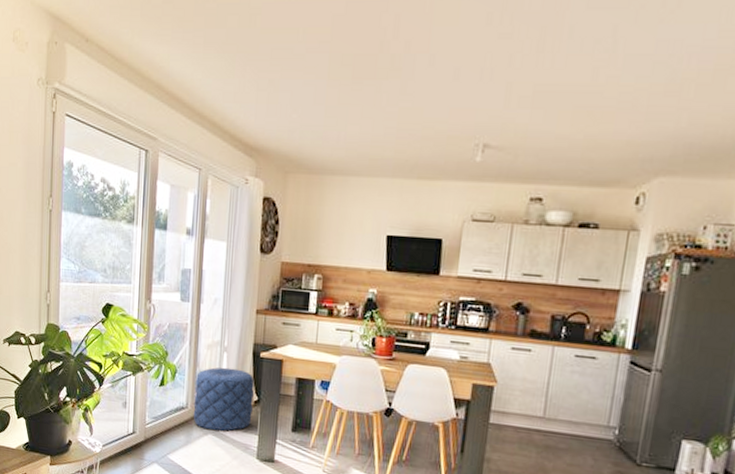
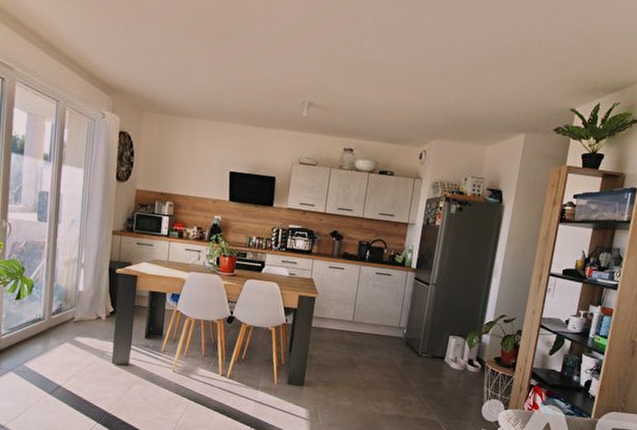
pouf: present [193,367,255,431] -> none [50,282,110,340]

